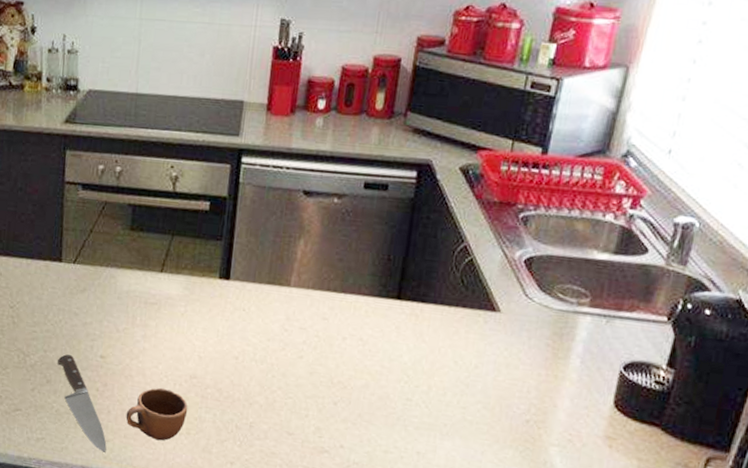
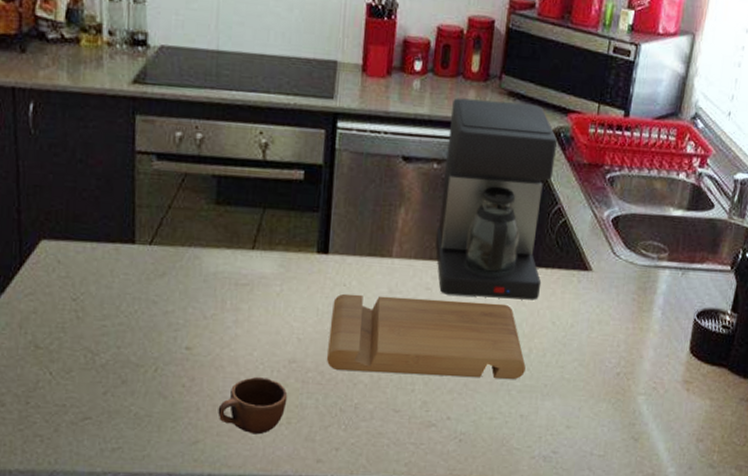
kitchen knife: present [58,354,107,453] -> none [135,349,197,455]
cutting board: none [225,318,424,415] -> present [327,293,526,379]
coffee maker: none [333,135,466,338] -> present [435,98,558,300]

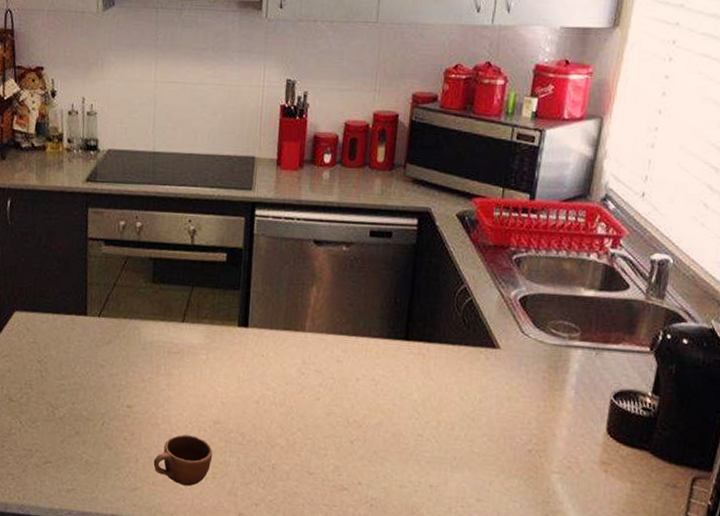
cutting board: present [327,293,526,379] -> none [247,363,434,450]
coffee maker: present [435,98,558,300] -> none [345,186,463,375]

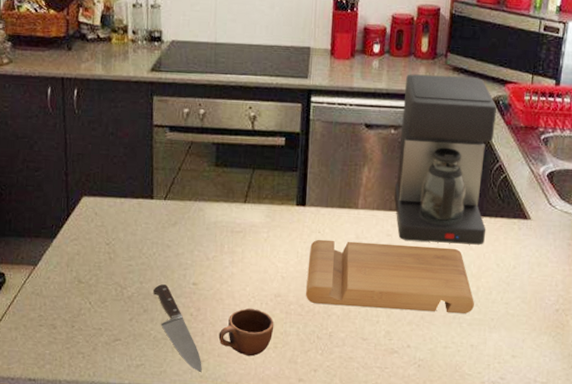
kitchen knife: none [86,406,136,500] -> present [153,284,202,372]
cutting board: none [247,363,434,450] -> present [306,239,474,313]
coffee maker: none [345,186,463,375] -> present [394,74,498,245]

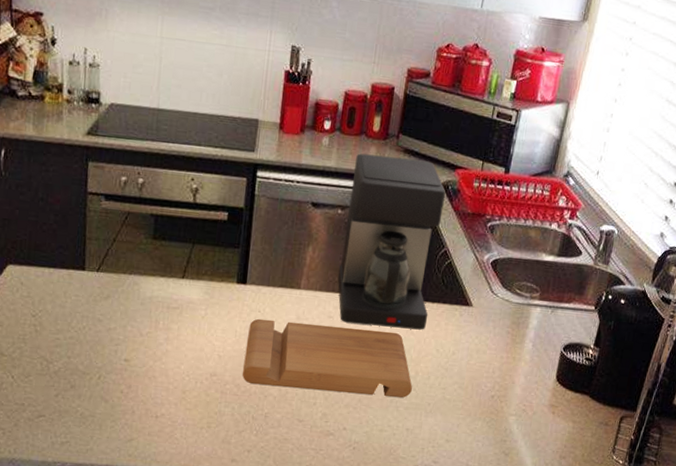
kitchen knife: present [153,284,202,372] -> none [82,360,131,451]
mug: present [218,307,274,357] -> none [150,386,209,436]

